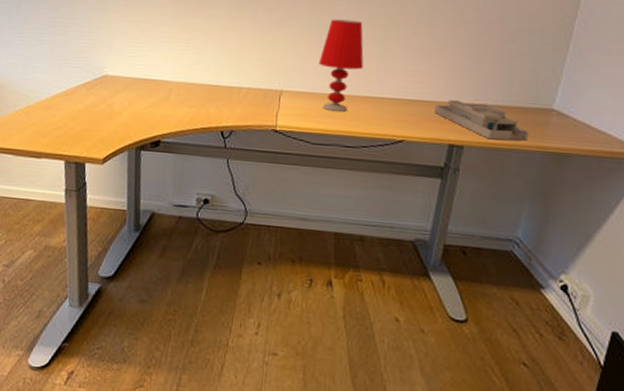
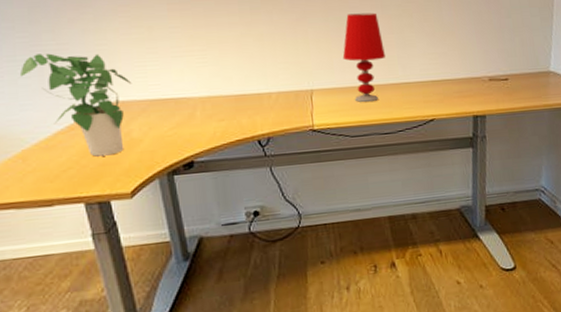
potted plant: none [37,25,123,123] -> present [19,53,132,157]
desk organizer: present [433,100,529,141] -> none [455,75,536,106]

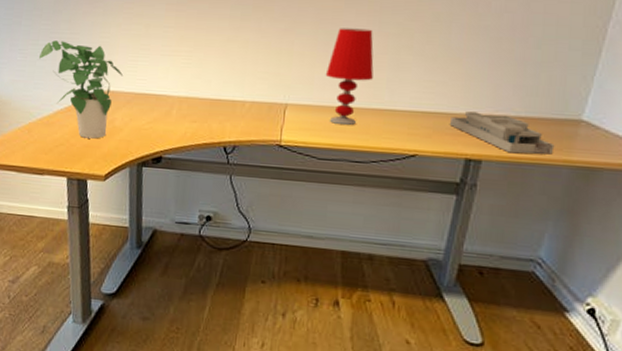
desk organizer: none [455,75,536,106] -> present [449,111,555,155]

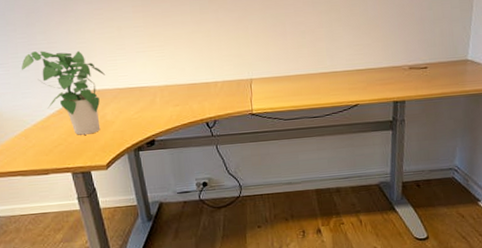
table lamp: present [325,28,374,126] -> none [278,9,315,90]
desk organizer: present [449,111,555,155] -> none [377,63,453,92]

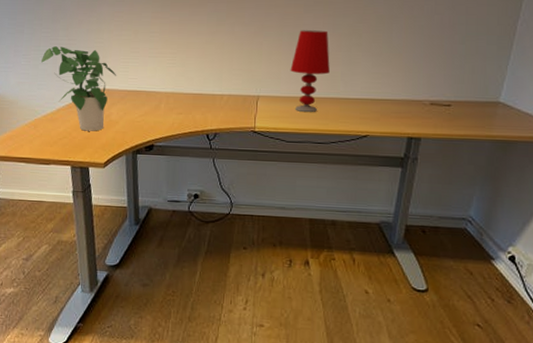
table lamp: none [278,9,315,90] -> present [290,30,330,113]

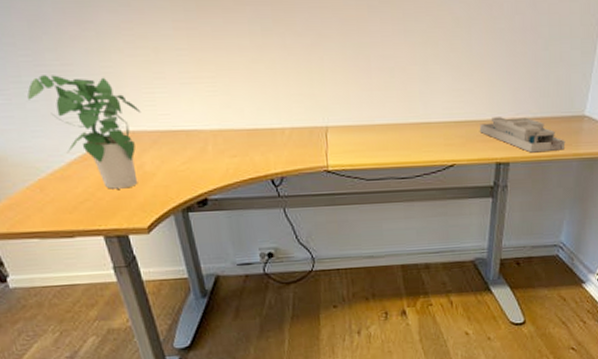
table lamp: present [290,30,330,113] -> none [360,39,406,143]
desk organizer: none [393,98,479,132] -> present [479,117,566,153]

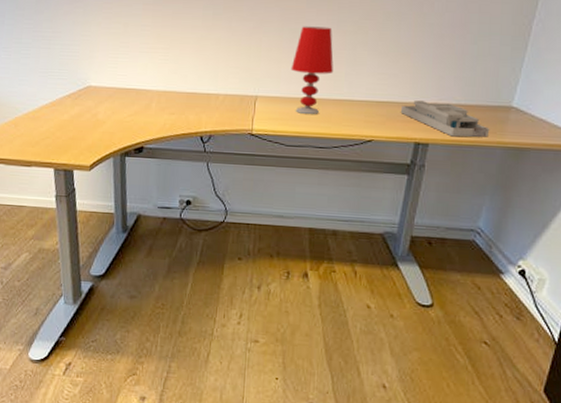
potted plant: present [26,75,142,189] -> none [22,39,105,132]
table lamp: none [360,39,406,143] -> present [290,26,334,115]

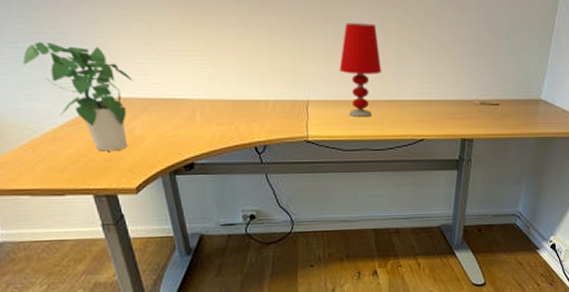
potted plant: none [22,39,105,132] -> present [22,42,133,151]
desk organizer: present [400,100,490,137] -> none [446,98,524,131]

